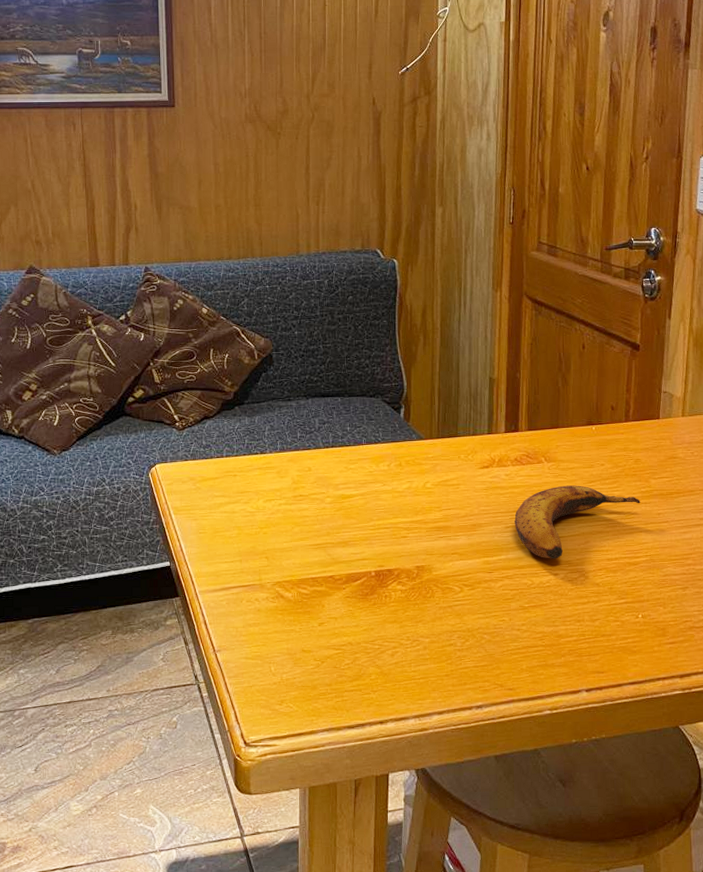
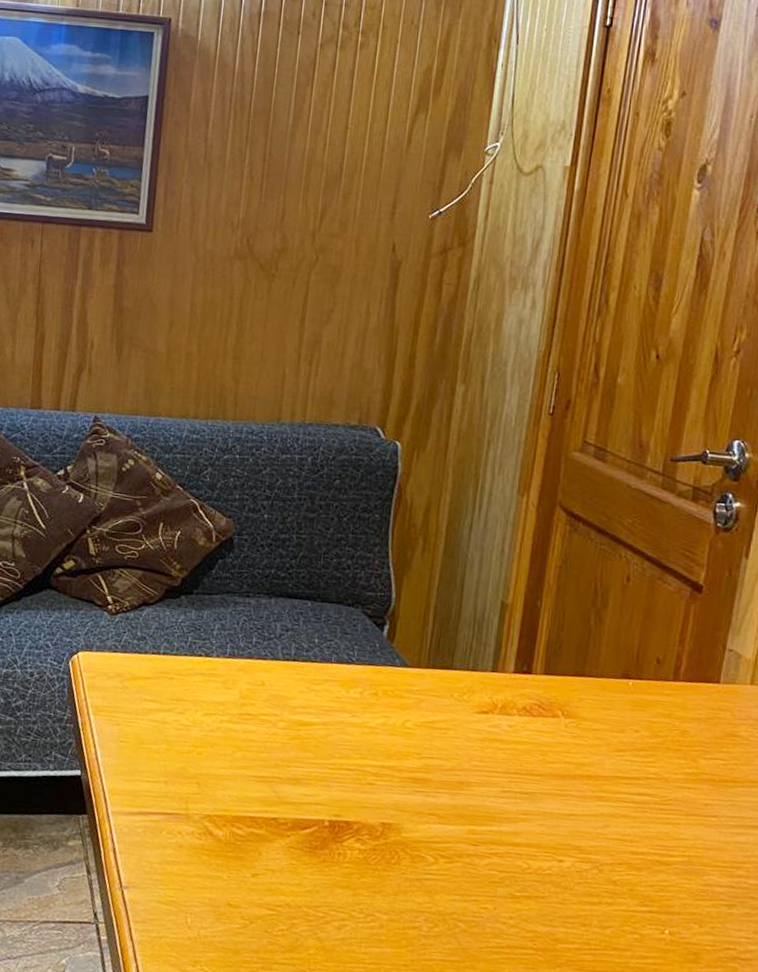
banana: present [514,485,640,559] -> none [513,750,683,842]

